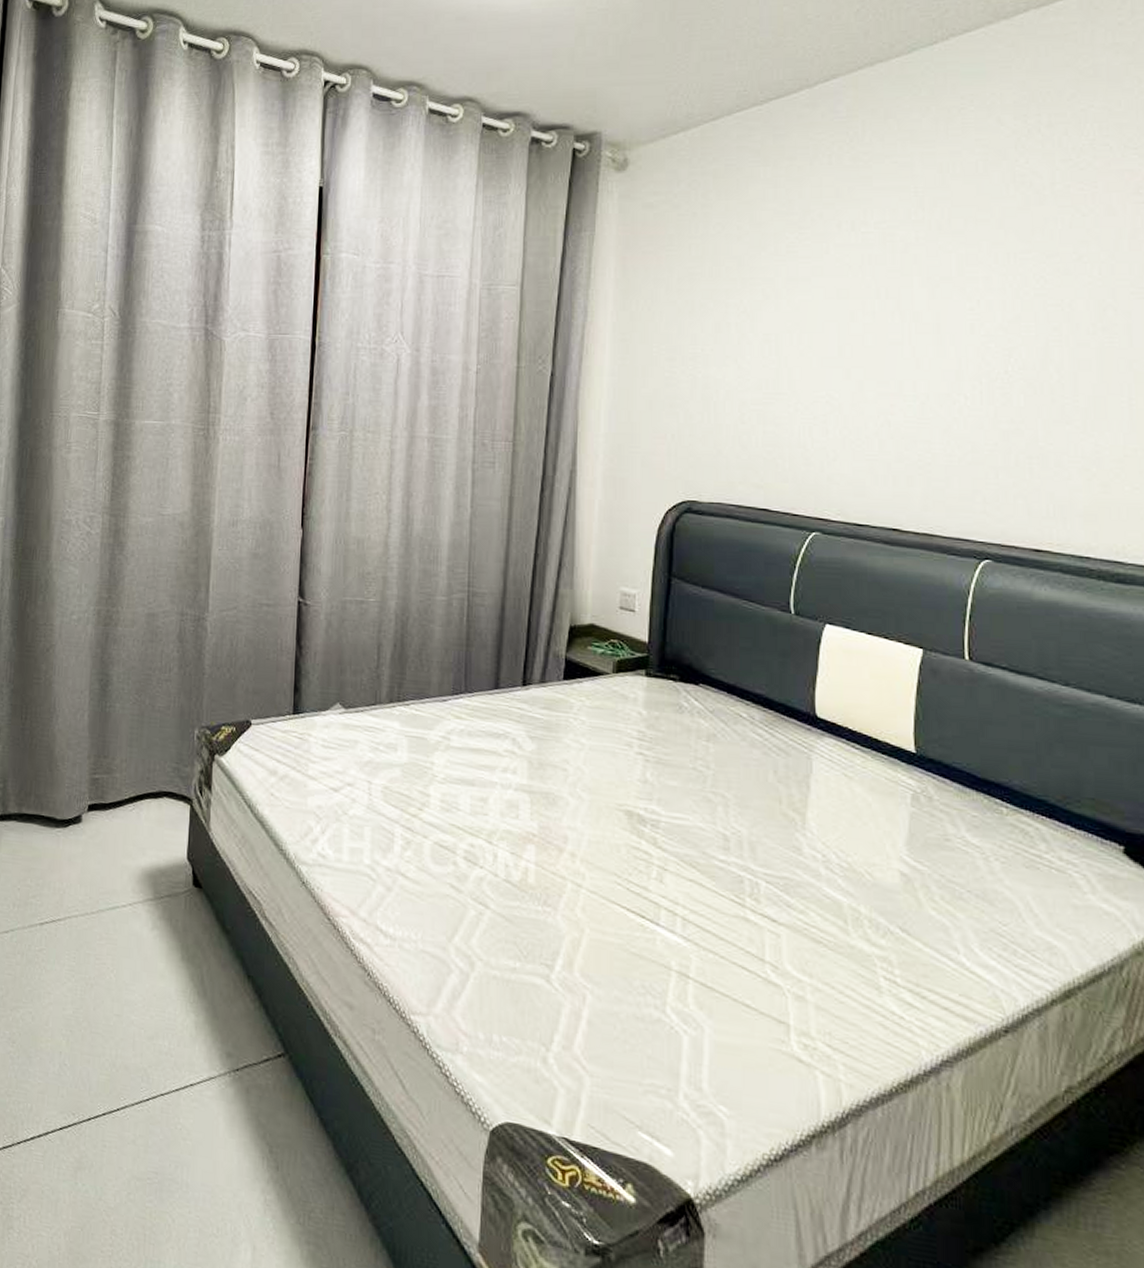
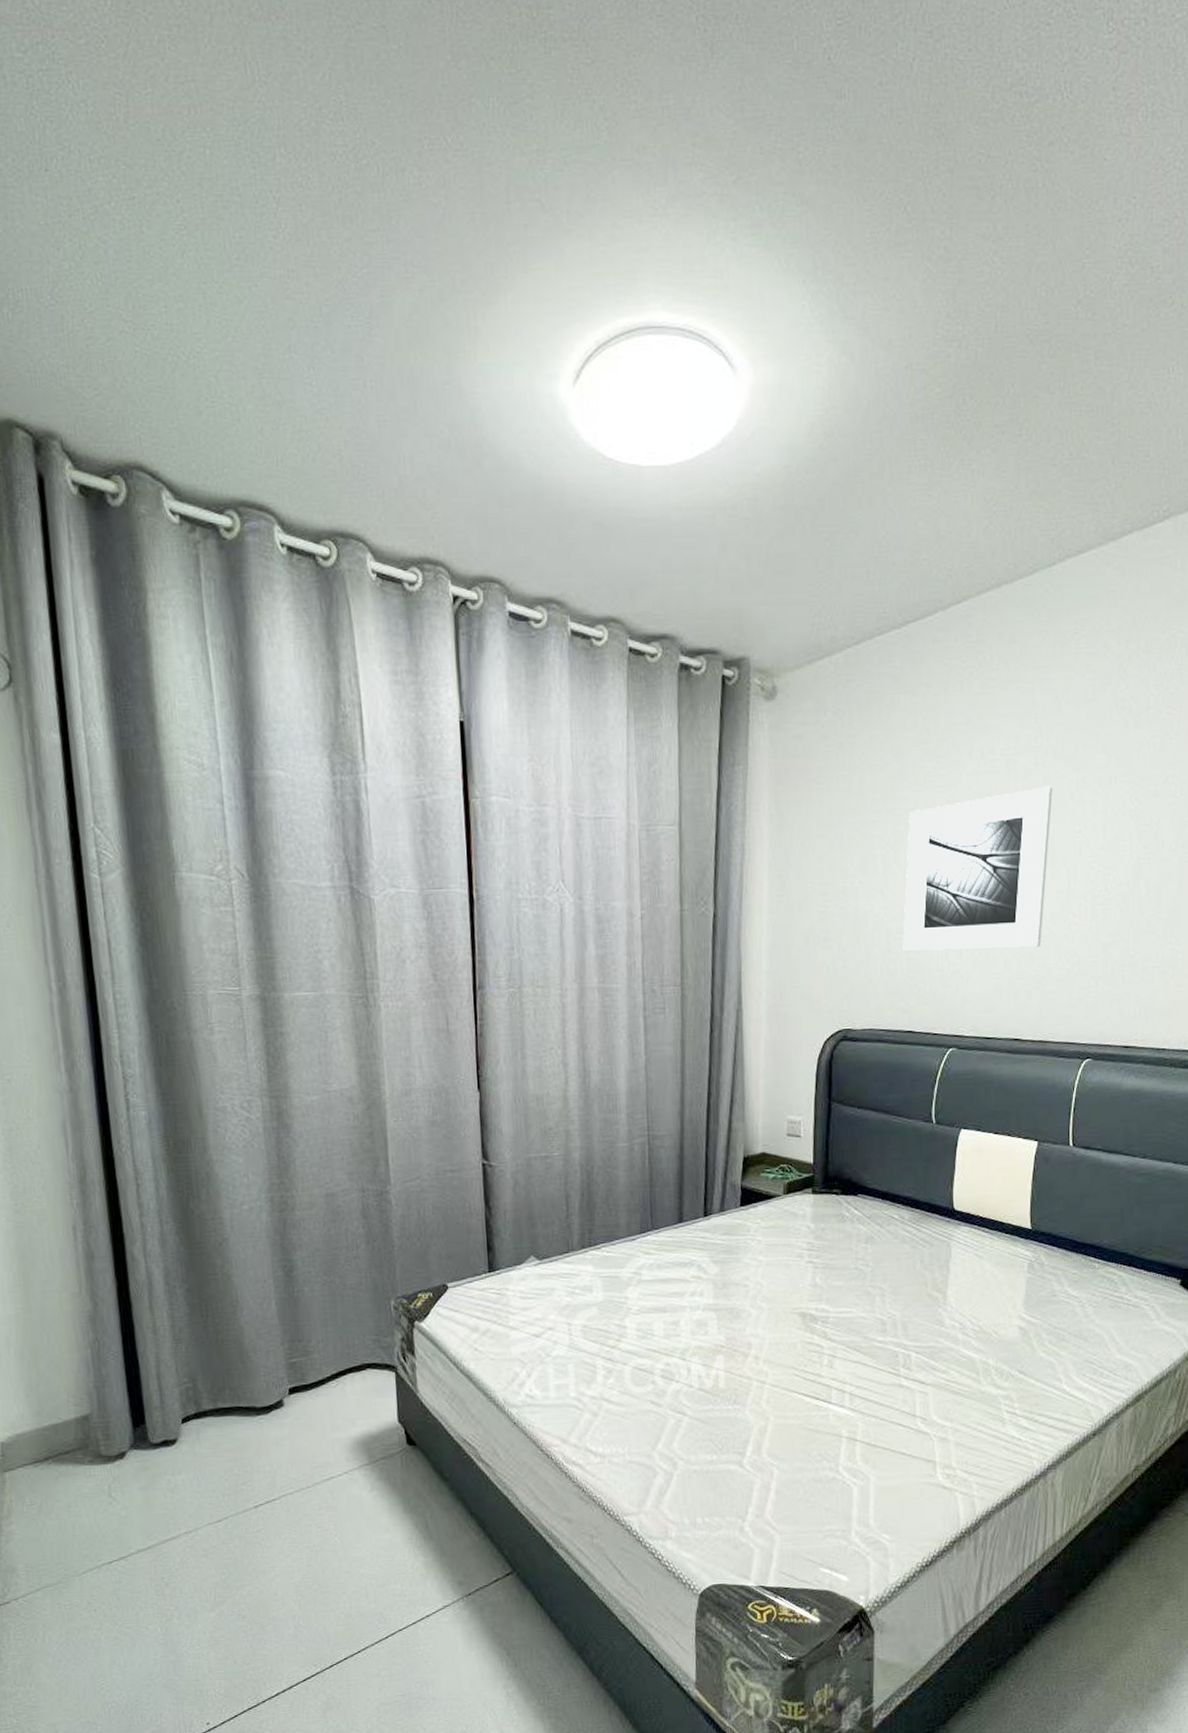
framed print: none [758,261,938,430] -> present [902,786,1053,952]

